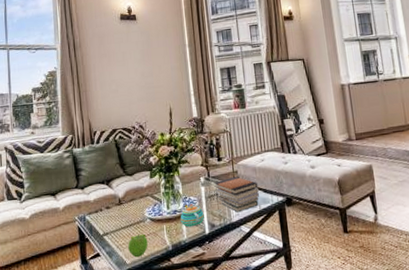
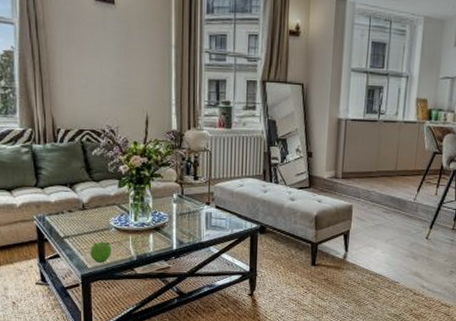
teapot: present [180,203,205,228] -> none [147,218,173,242]
book stack: present [214,176,259,213] -> none [187,198,233,233]

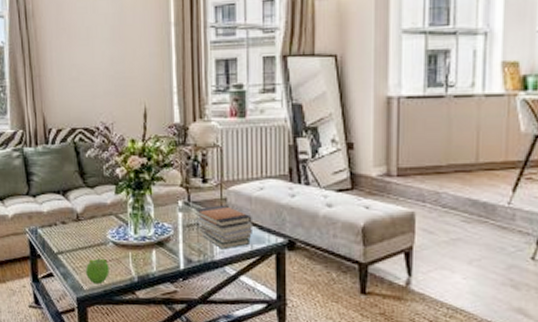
book stack: none [187,198,233,233] -> present [195,205,252,250]

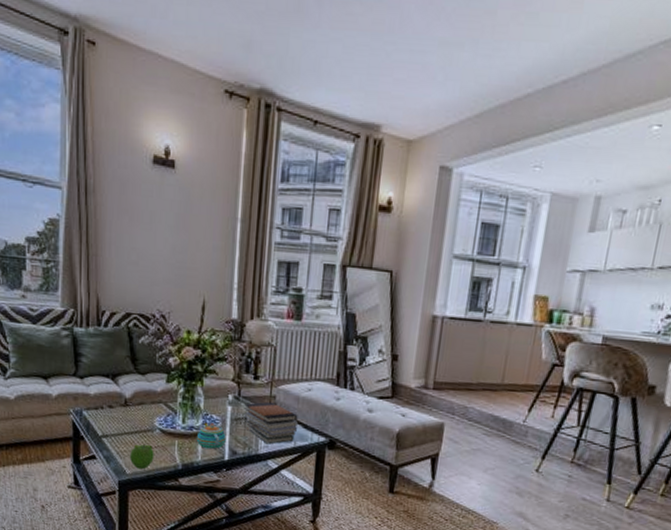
teapot: none [149,230,180,259] -> present [196,421,226,450]

